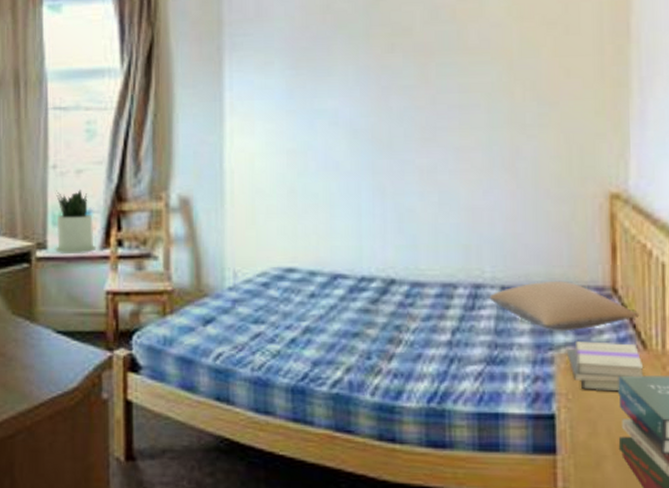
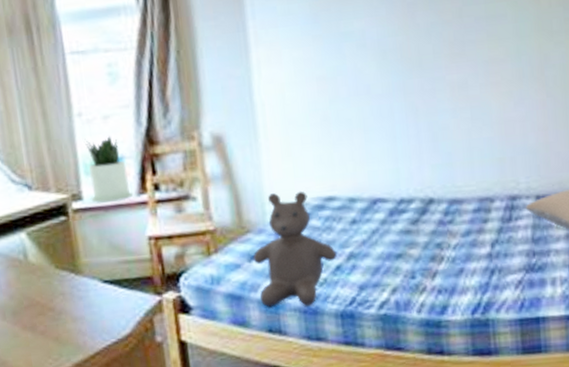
teddy bear: none [207,259,293,377] -> present [253,191,337,308]

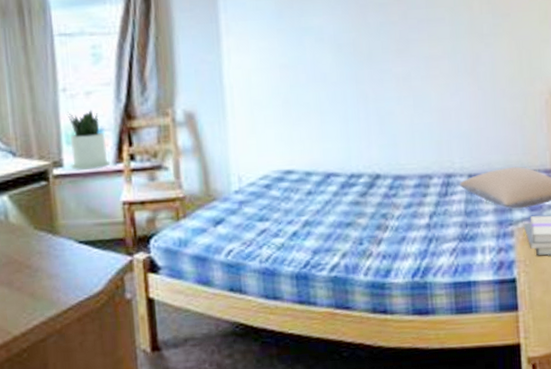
teddy bear: present [253,191,337,308] -> none [218,164,294,269]

